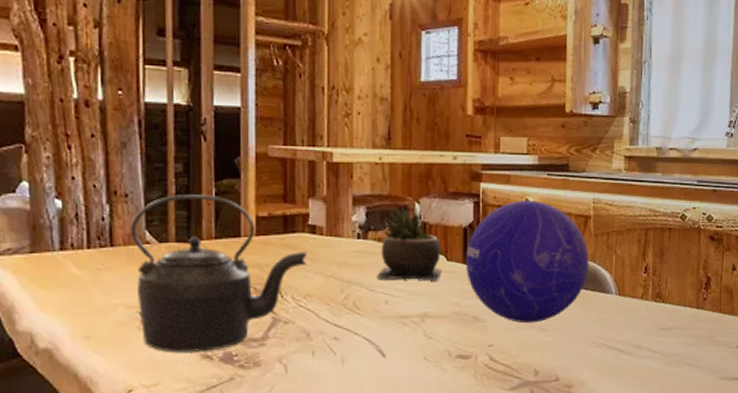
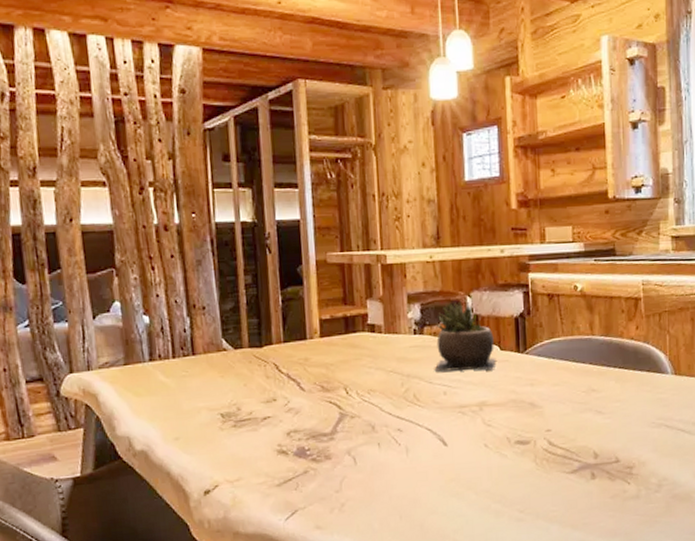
kettle: present [130,195,307,353] -> none [208,302,368,449]
decorative ball: present [465,200,590,324] -> none [518,286,643,407]

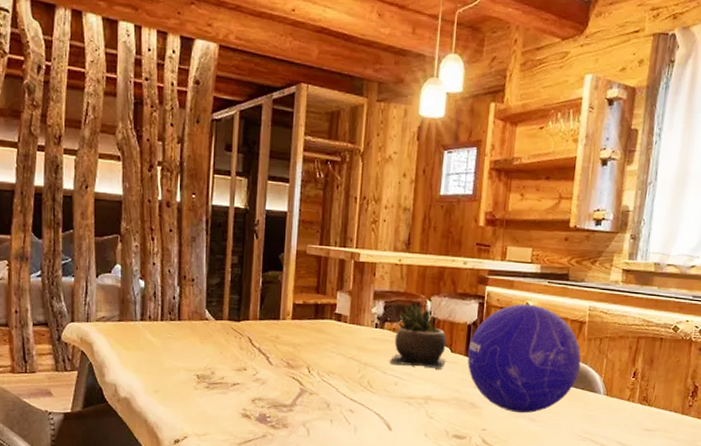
decorative ball: none [518,286,643,407] -> present [467,304,582,414]

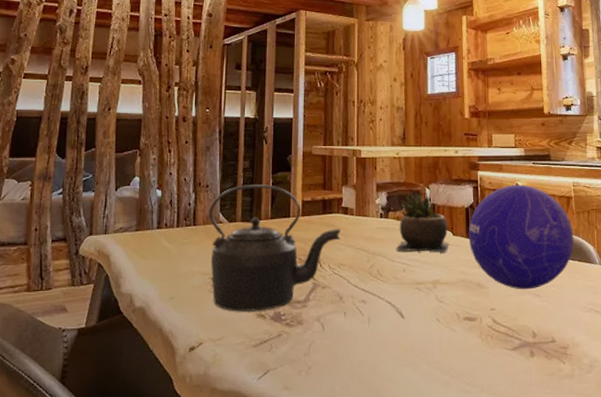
kettle: none [194,281,332,411] -> present [208,184,340,312]

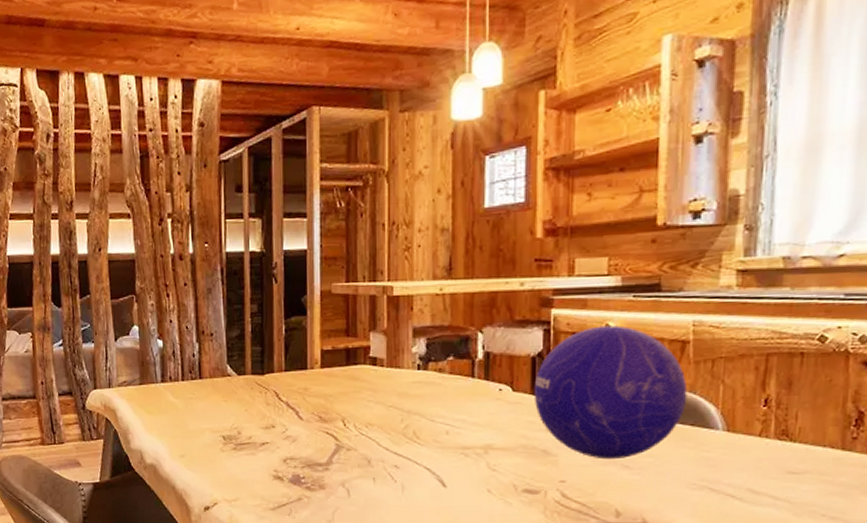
kettle: present [208,184,340,312] -> none [215,331,368,473]
succulent plant: present [396,192,449,253] -> none [437,337,507,412]

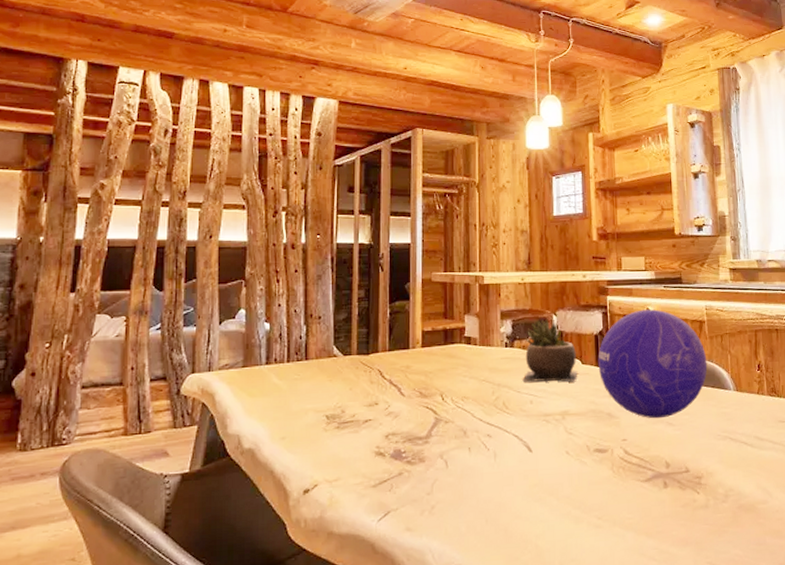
succulent plant: none [437,337,507,412] -> present [522,319,578,383]

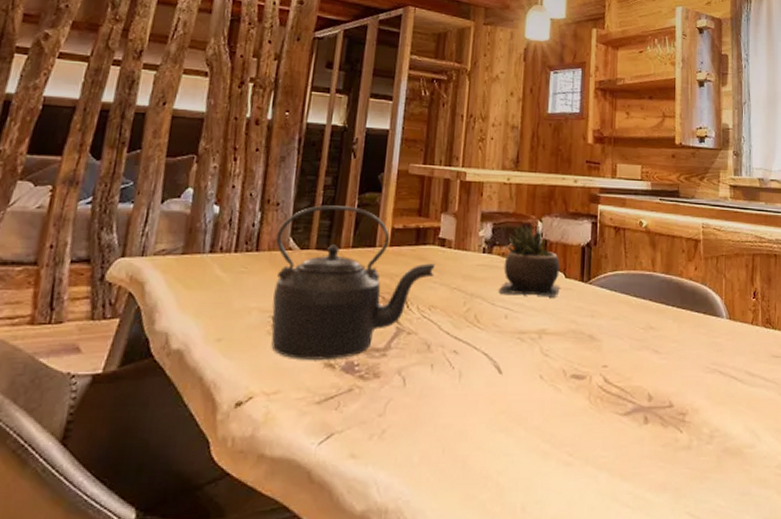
kettle: none [321,314,464,451] -> present [271,205,435,360]
decorative ball: present [598,309,708,419] -> none [582,222,700,345]

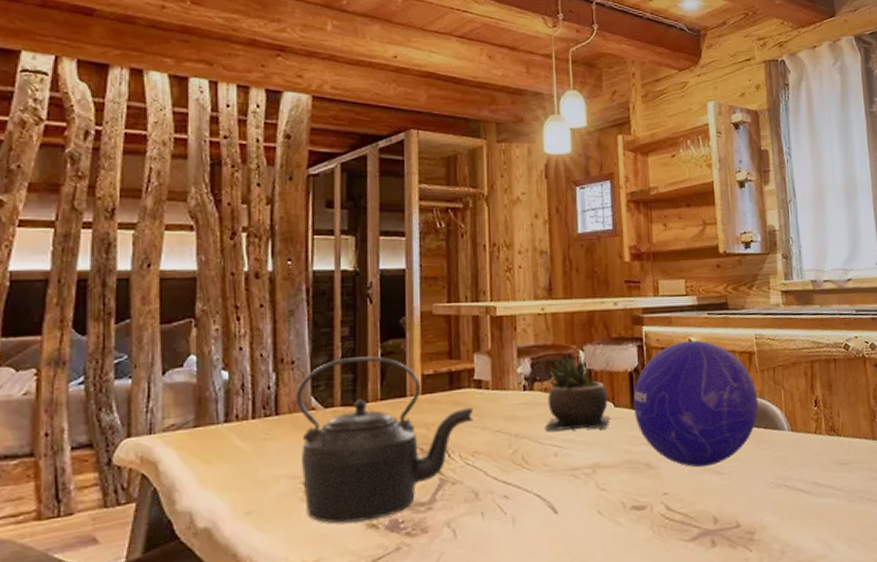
decorative ball: none [582,222,700,345] -> present [633,340,759,468]

